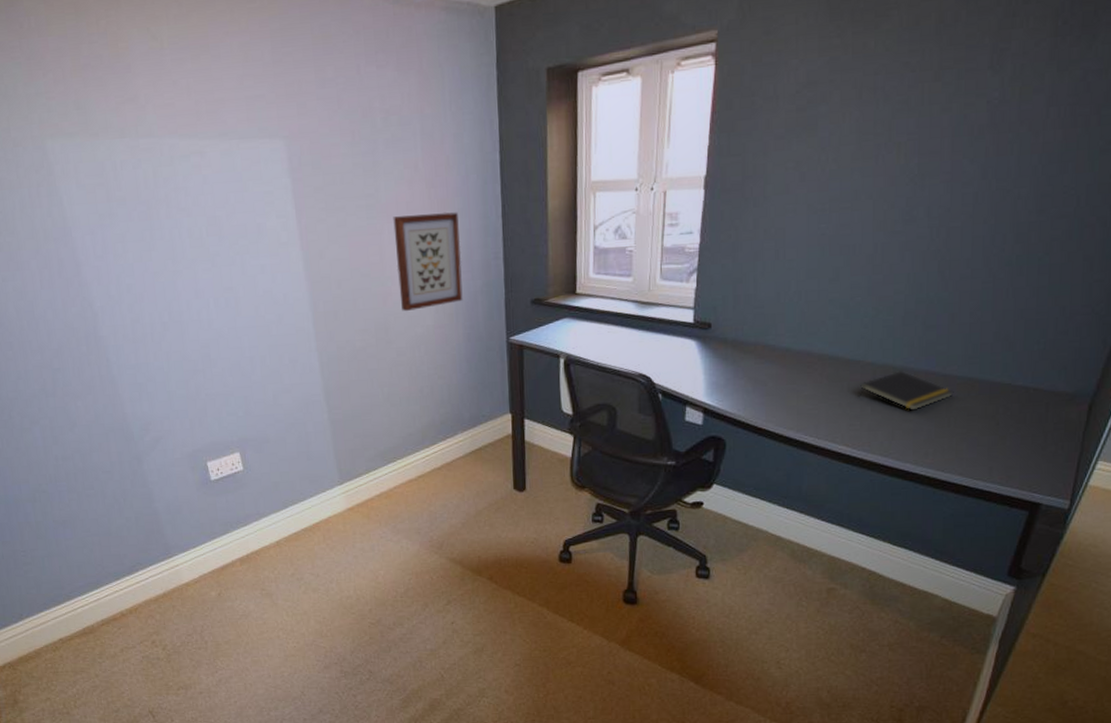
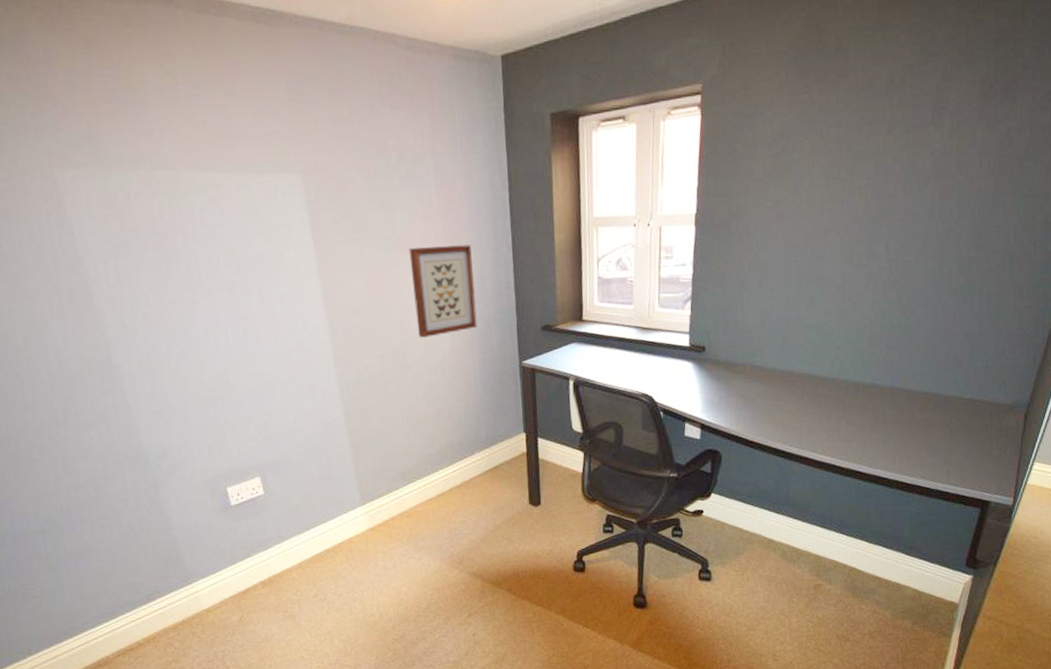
notepad: present [857,371,954,411] -> none [834,387,915,422]

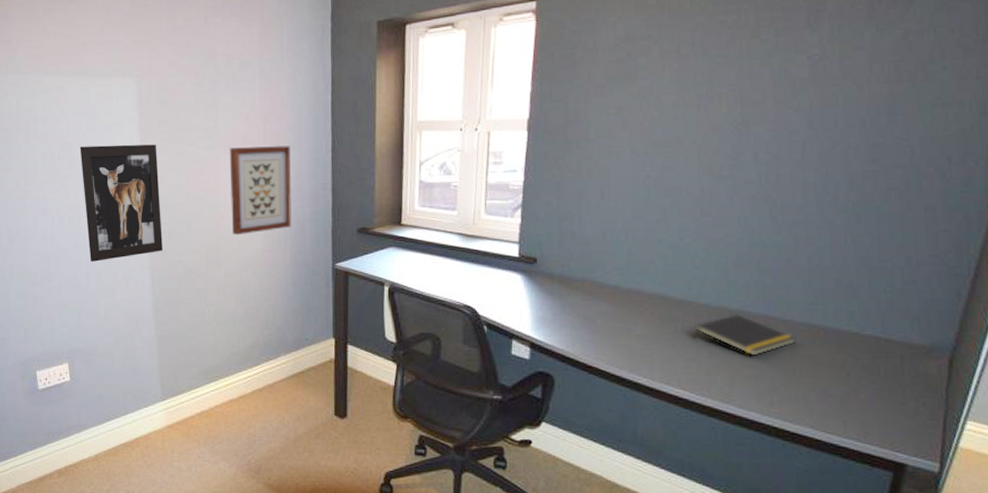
wall art: none [247,246,349,373] -> present [80,144,164,262]
notepad: none [834,387,915,422] -> present [692,314,797,356]

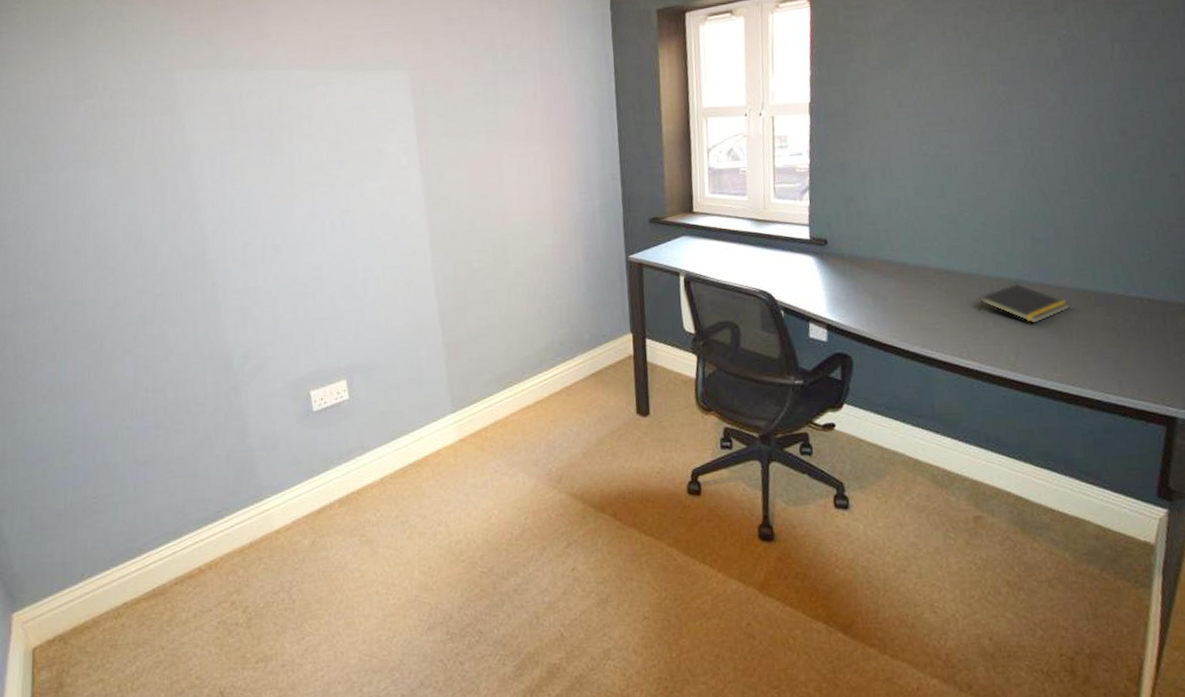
wall art: present [80,144,164,262] -> none [350,140,447,268]
wall art: present [229,145,292,235] -> none [512,136,581,231]

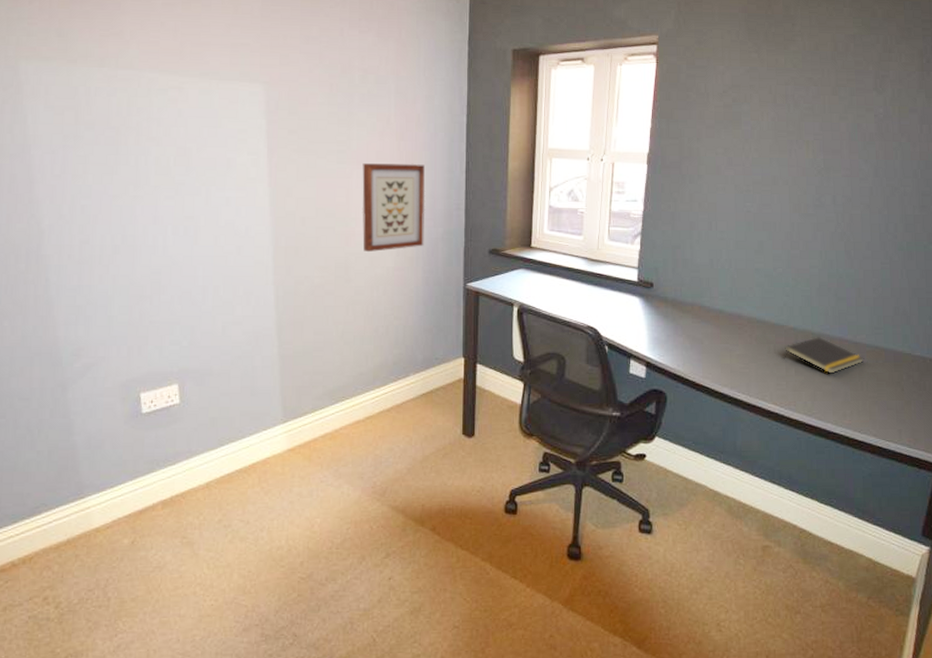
wall art: none [512,136,581,231] -> present [362,163,426,252]

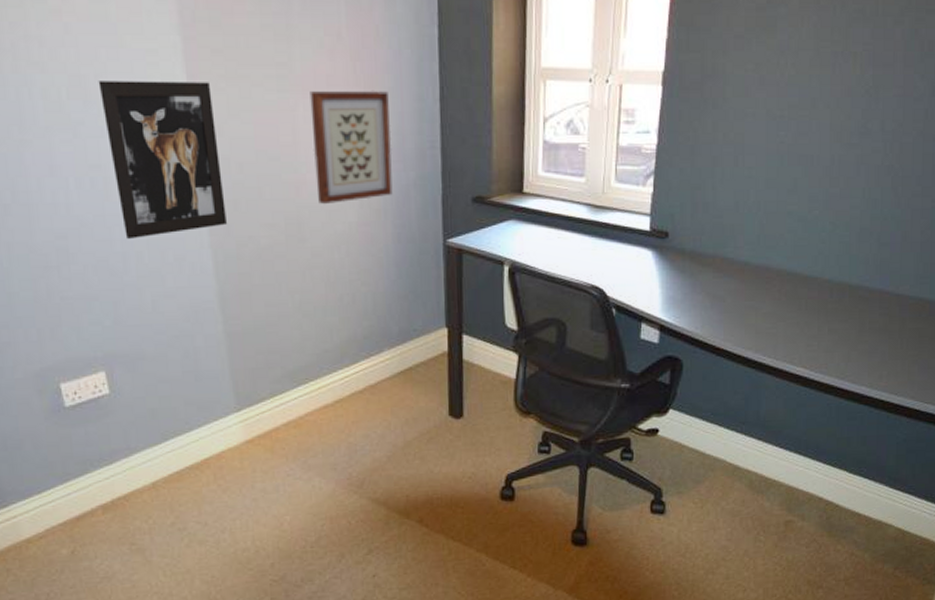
wall art: none [199,152,289,275] -> present [98,81,228,239]
notepad: present [783,337,864,374] -> none [815,289,906,331]

